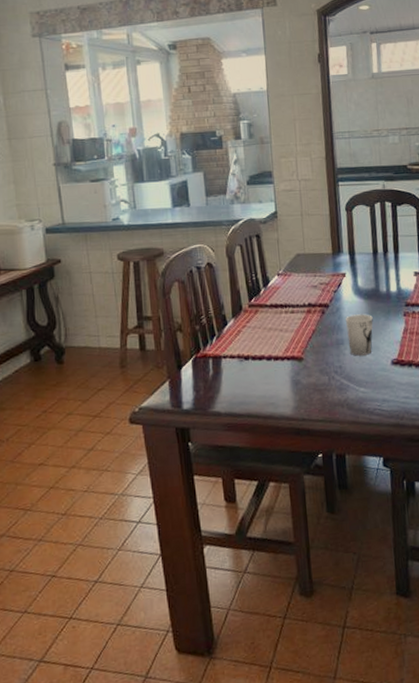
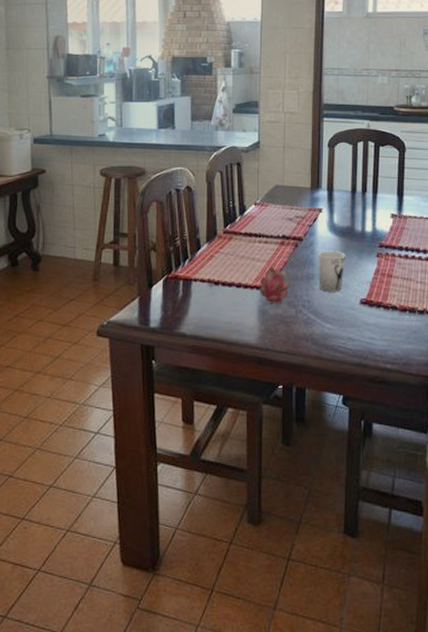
fruit: none [290,332,321,375] -> present [259,263,290,305]

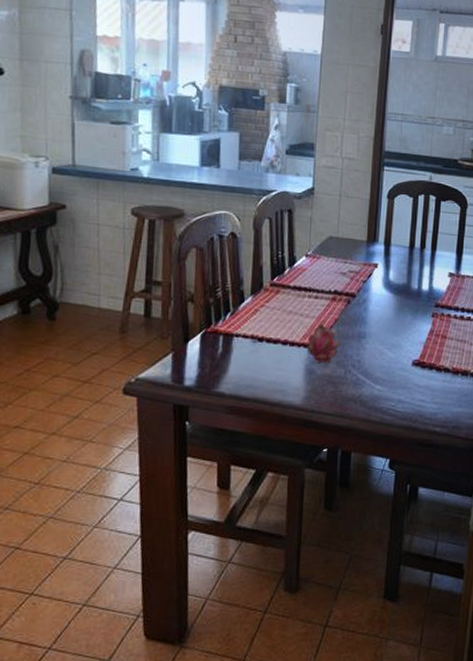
cup: present [318,251,345,292] -> none [370,309,400,352]

